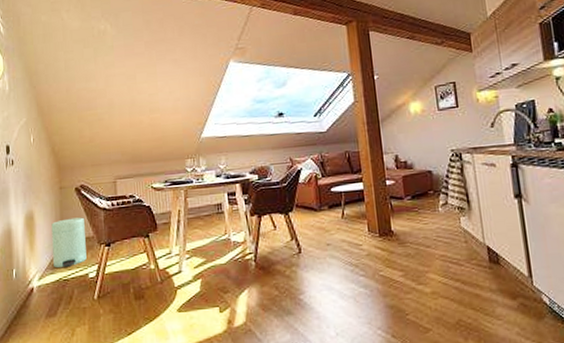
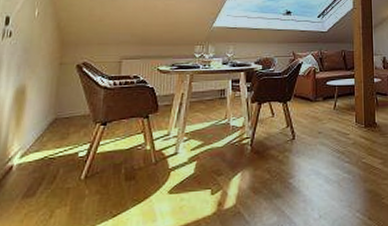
trash can: present [51,217,87,268] -> none [40,95,82,145]

